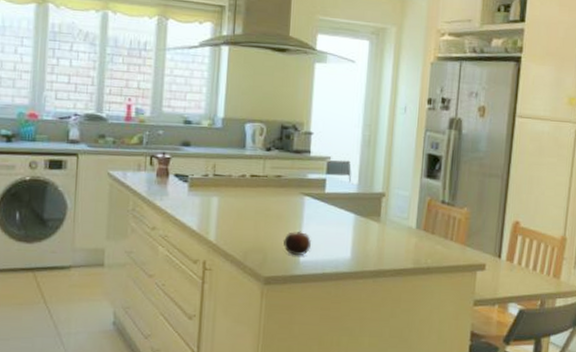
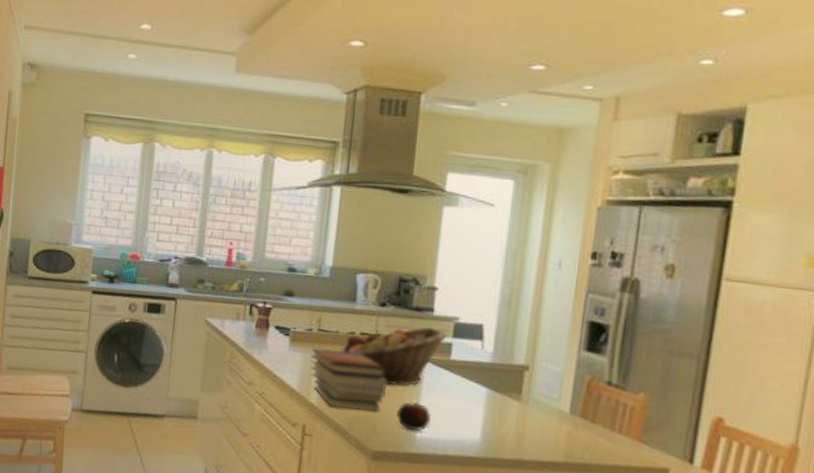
book stack: none [207,191,274,244] -> present [310,348,387,412]
fruit basket: none [232,167,322,219] -> present [339,327,448,386]

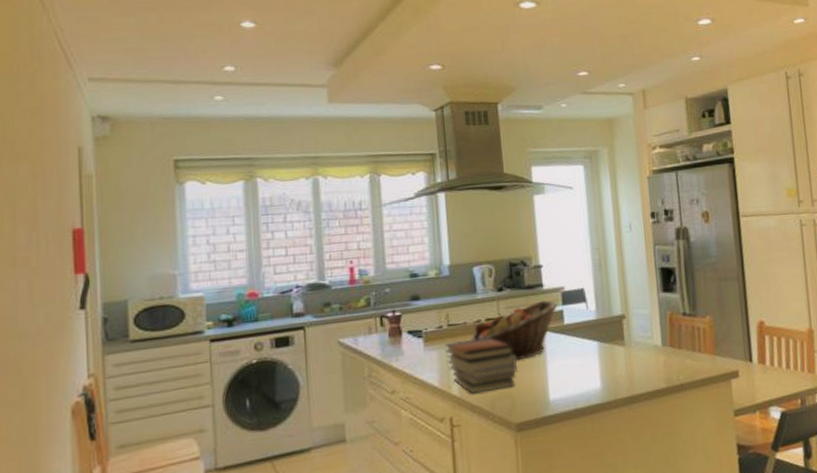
apple: present [396,402,431,431] -> none [529,368,559,395]

